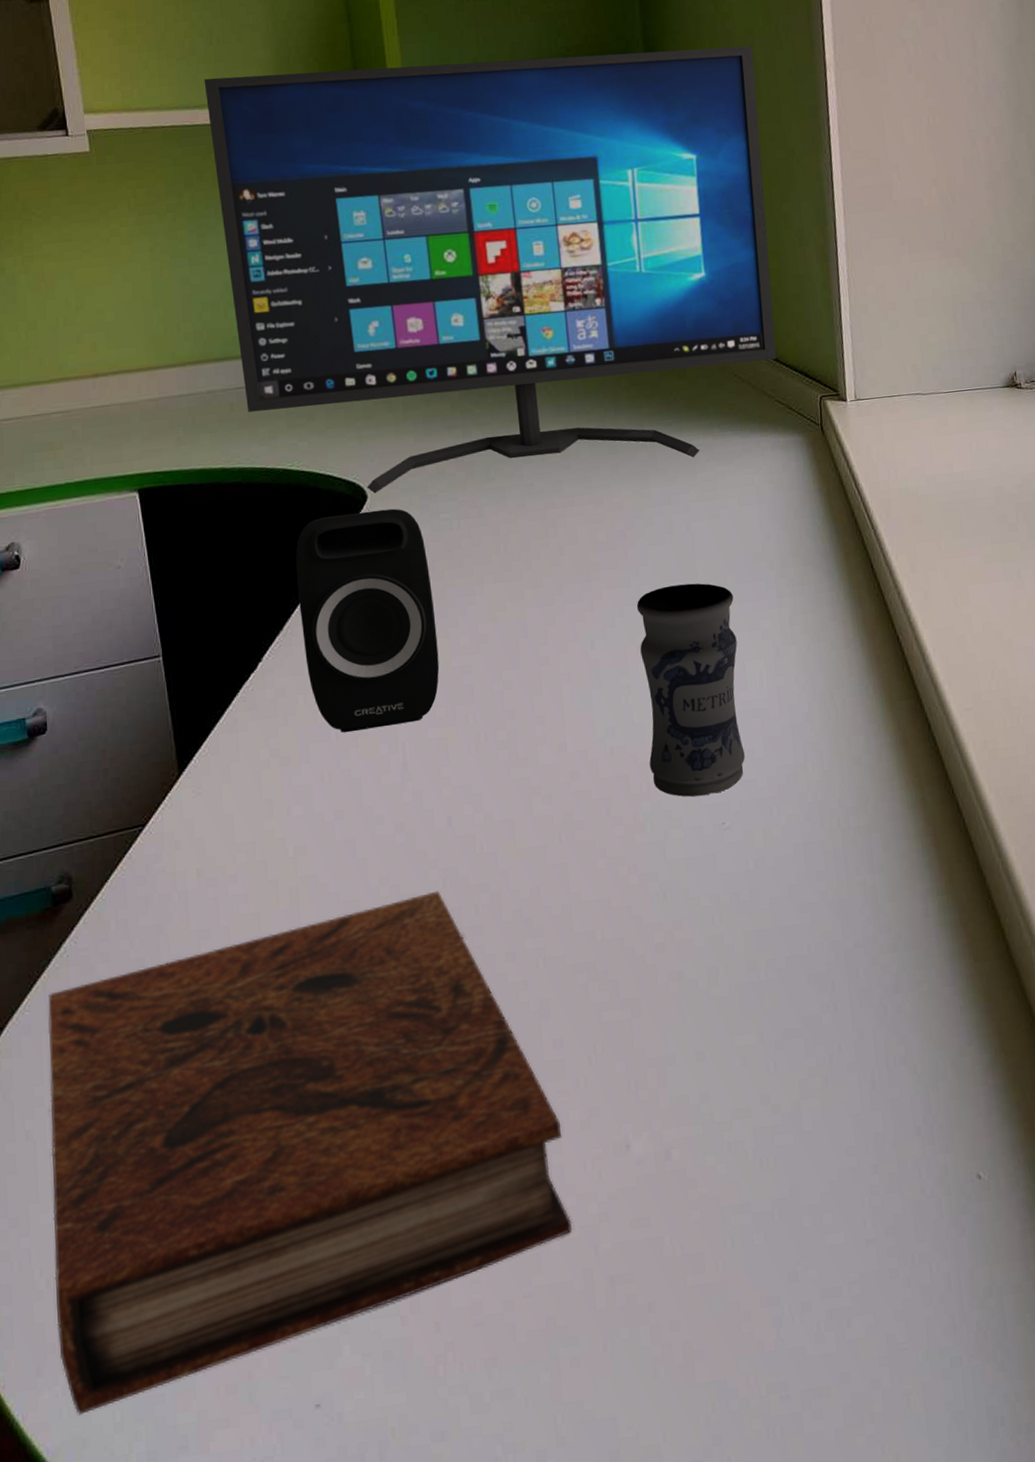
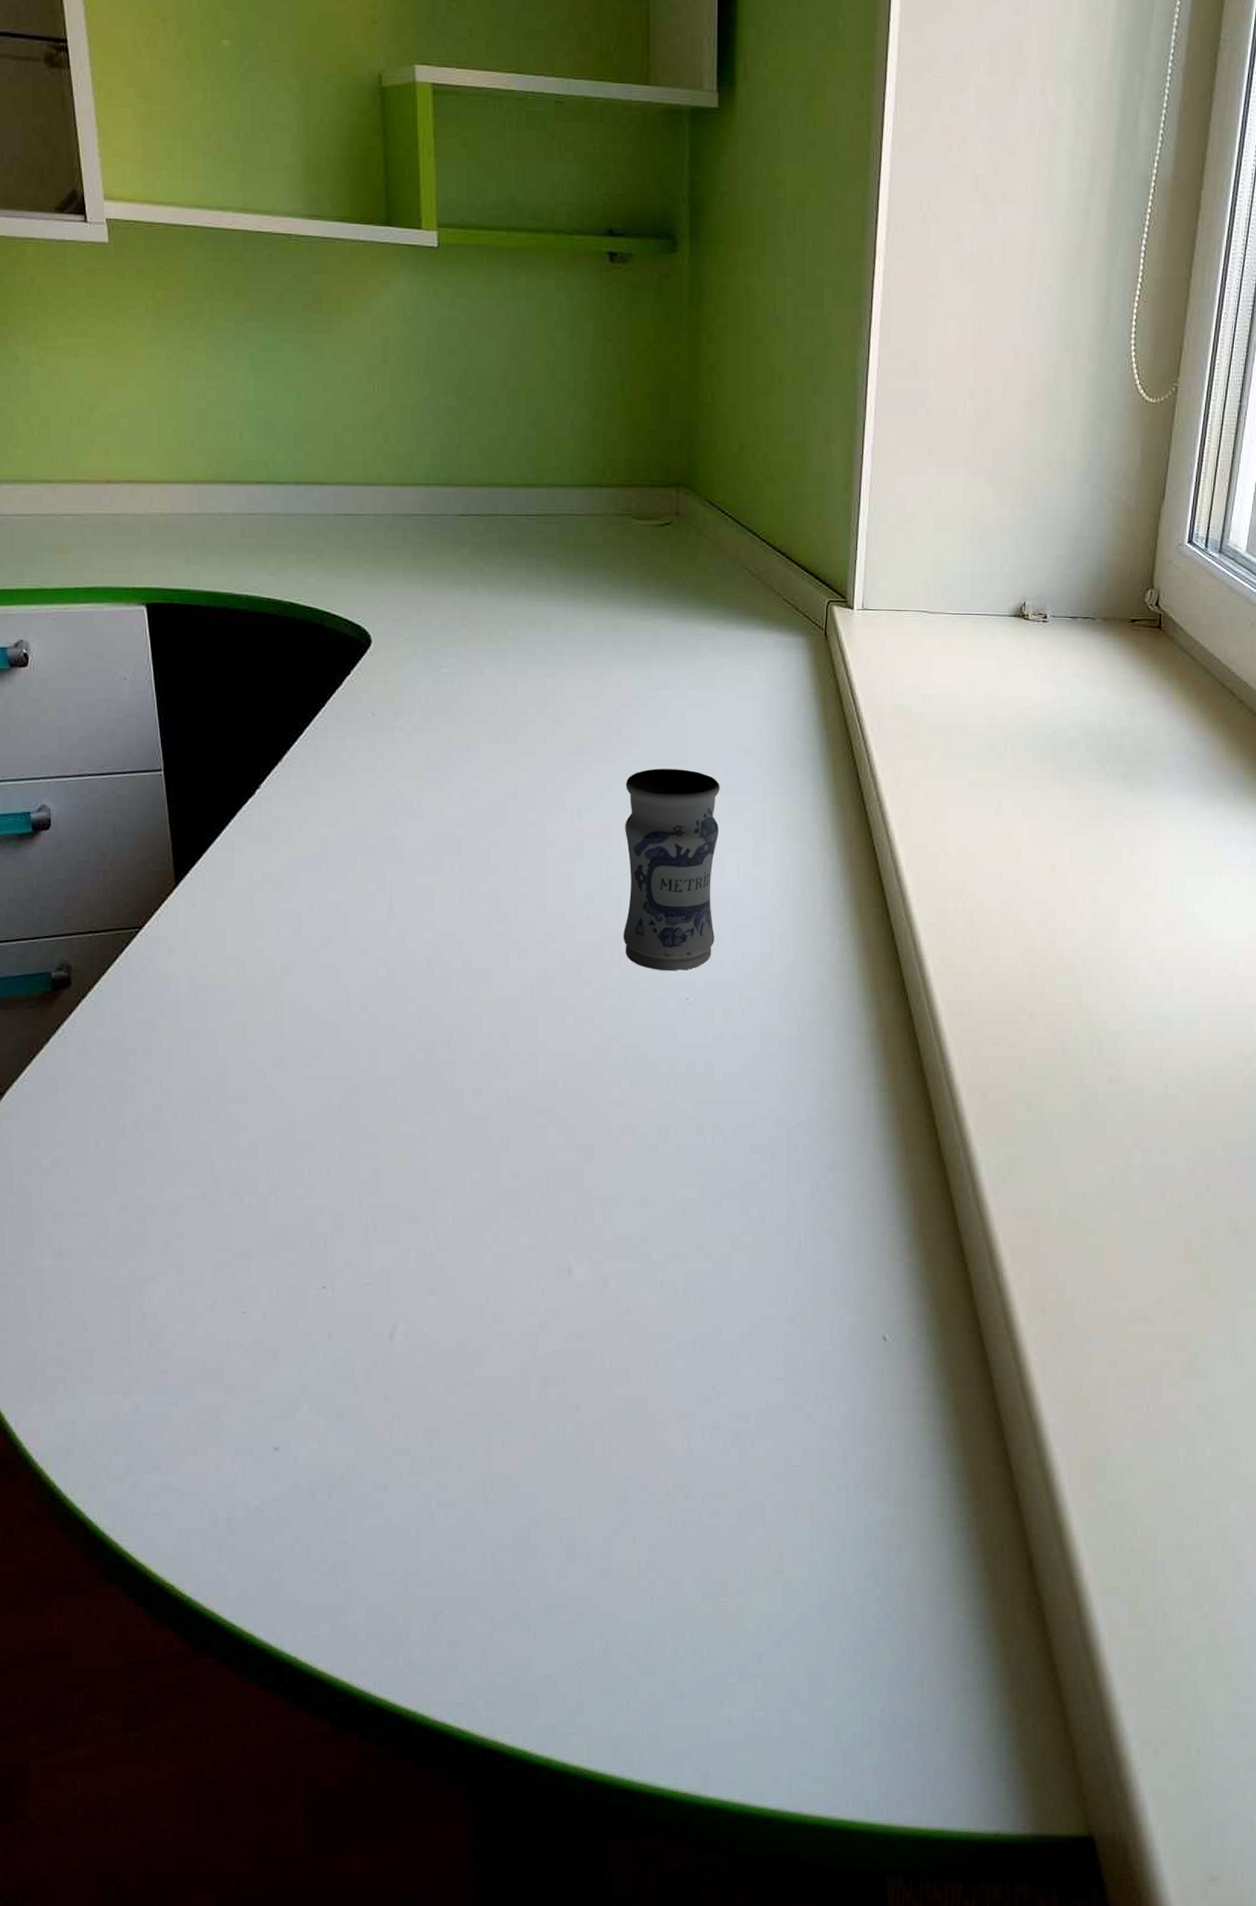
book: present [48,890,572,1415] -> none [45,1024,514,1428]
computer monitor: present [204,46,777,494] -> none [229,178,802,646]
speaker: present [296,508,440,733] -> none [298,655,430,867]

